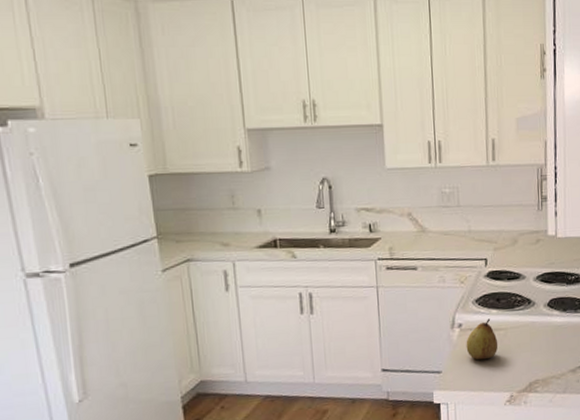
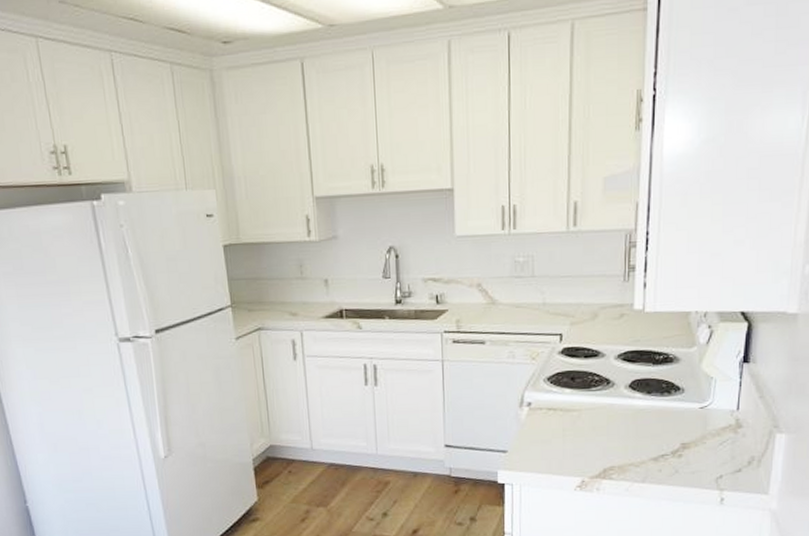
fruit: present [466,318,498,360] -> none [535,398,571,442]

